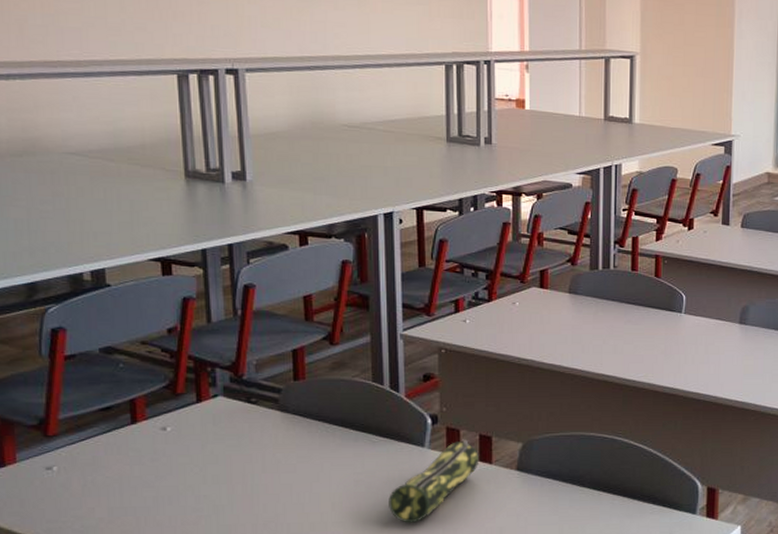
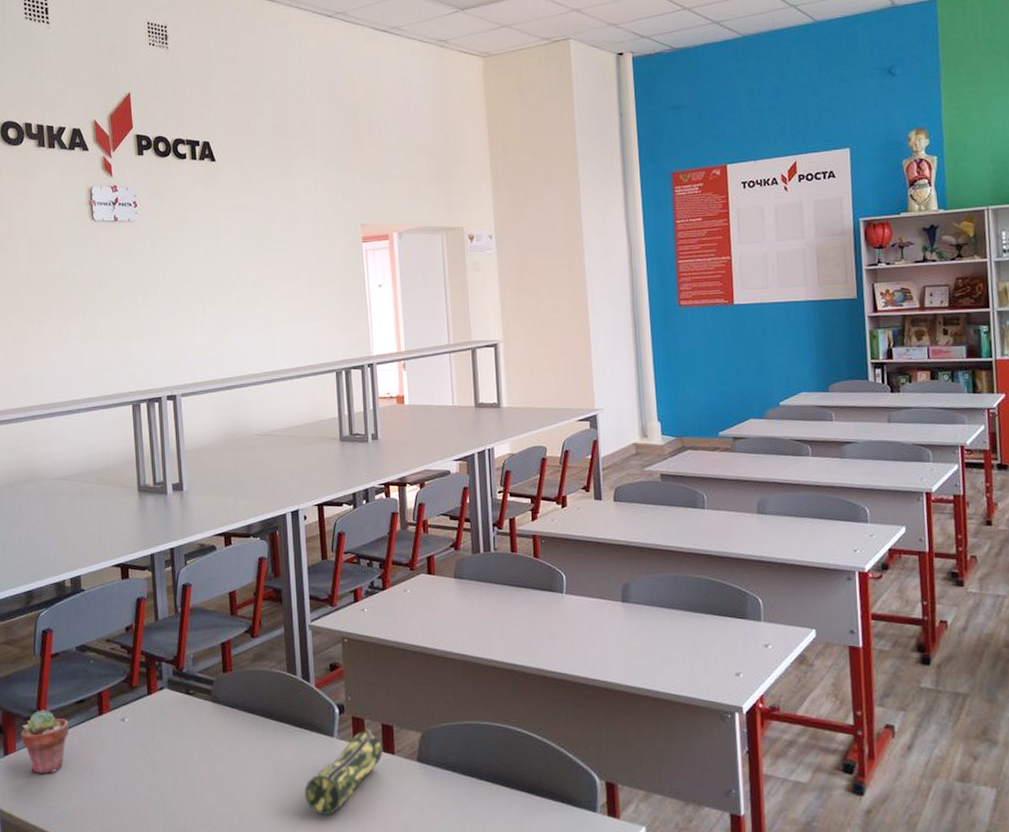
potted succulent: none [23,417,91,488] -> present [21,709,69,775]

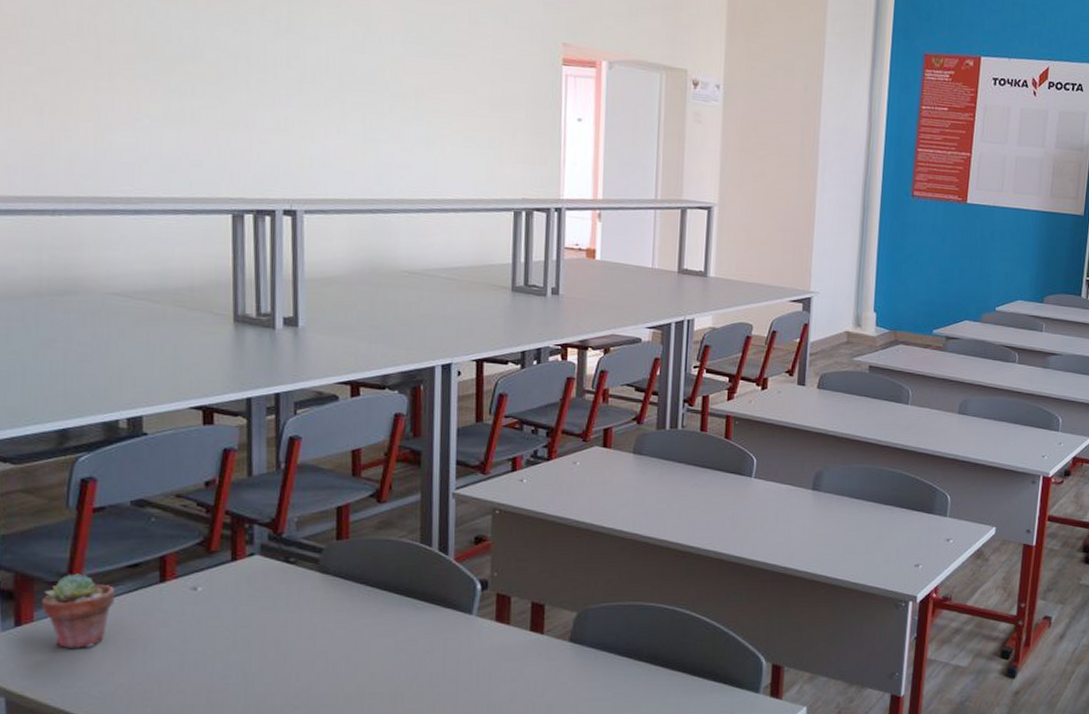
pencil case: present [305,729,382,815] -> none [431,607,530,696]

